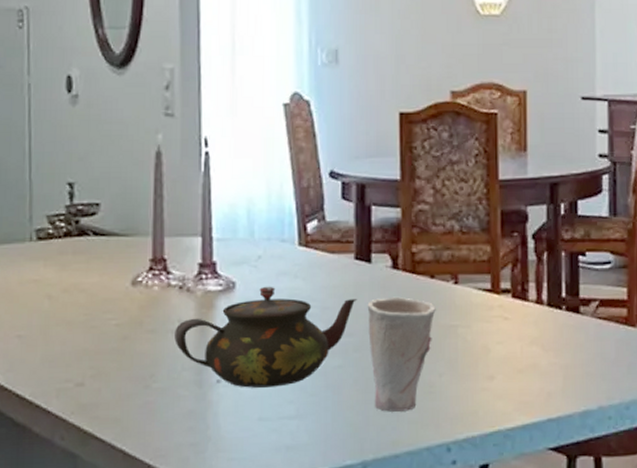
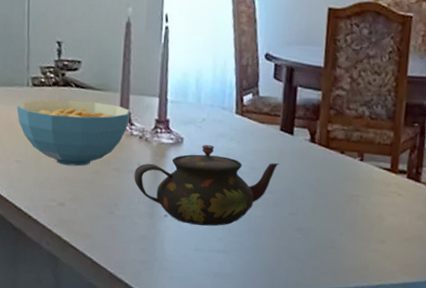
cereal bowl: none [16,251,167,334] -> present [16,99,131,167]
cup: present [367,296,436,412] -> none [285,165,343,259]

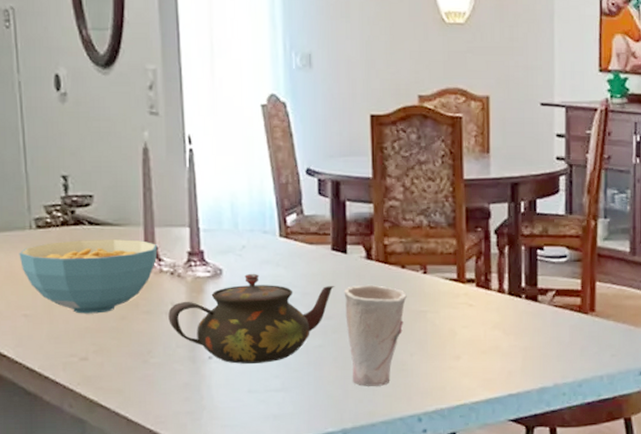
cup: none [285,165,343,259] -> present [344,284,407,387]

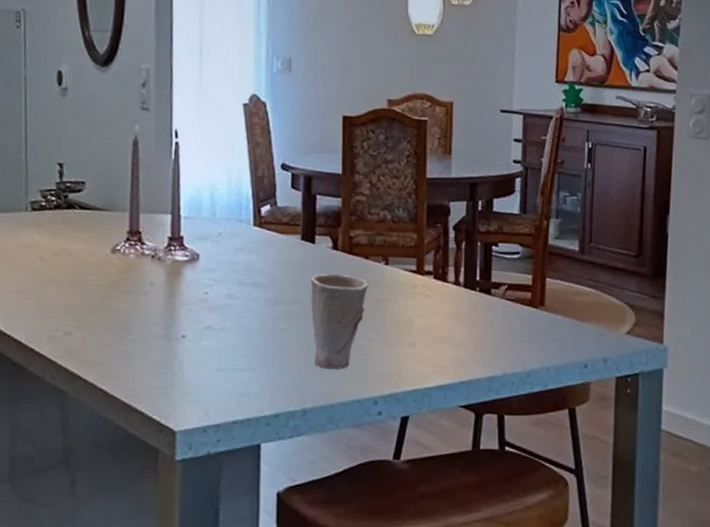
cereal bowl: present [19,239,158,314] -> none [14,223,141,292]
teapot: present [168,273,335,364] -> none [147,259,303,344]

